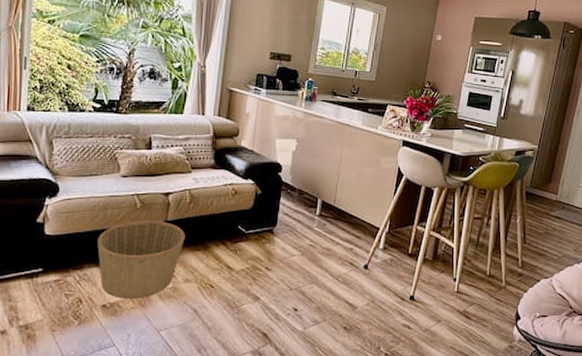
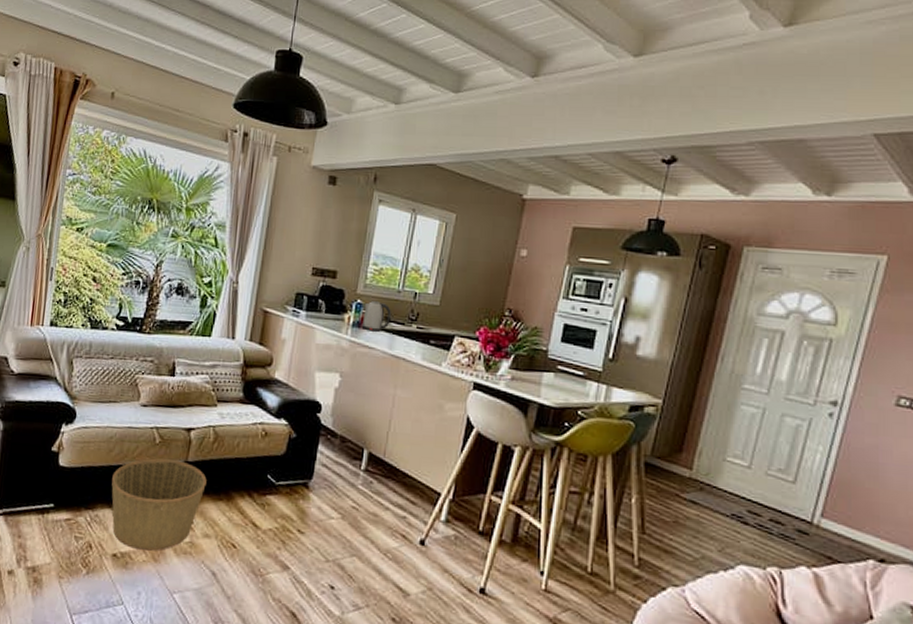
kettle: none [313,79,337,104] -> present [361,301,391,332]

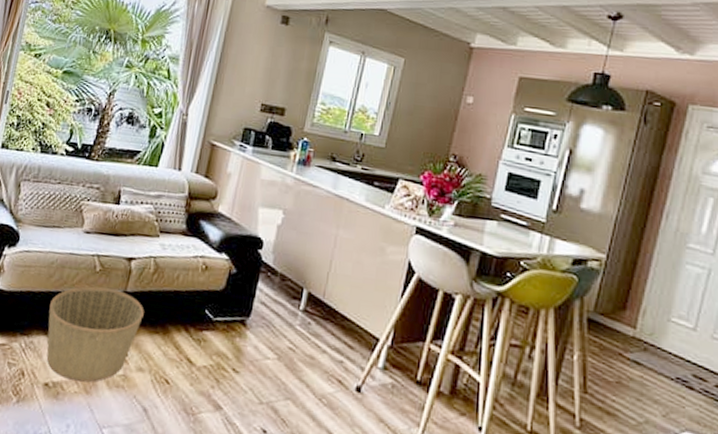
kettle: present [361,301,391,332] -> none [306,140,337,171]

